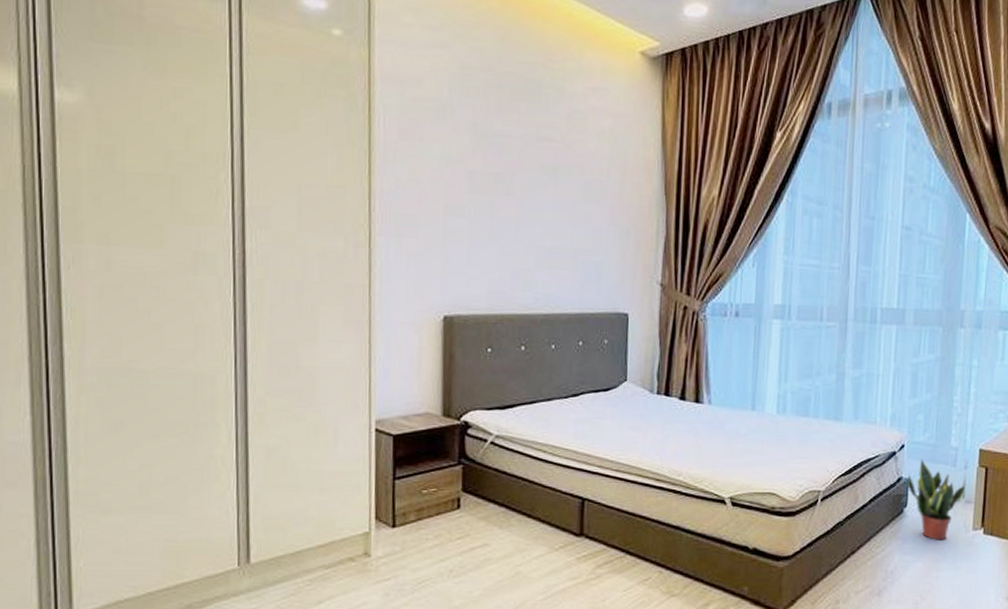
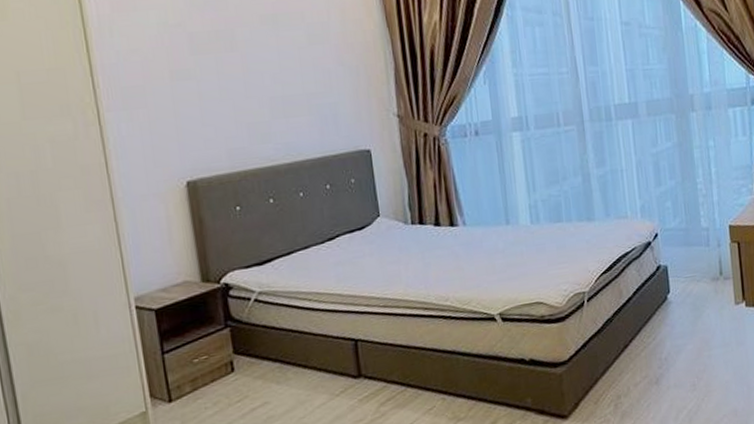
potted plant: present [907,459,965,540] -> none [665,244,722,321]

